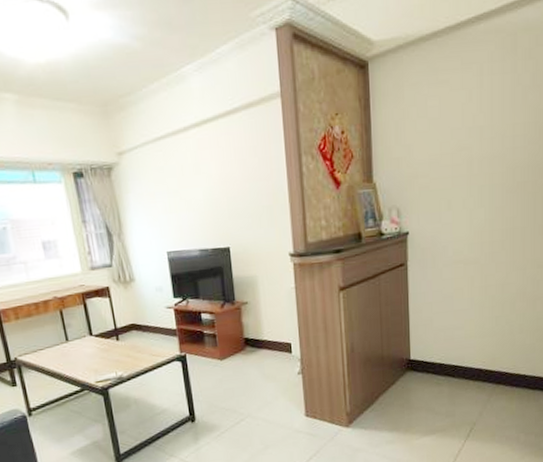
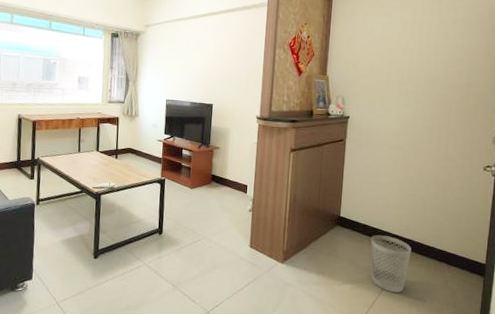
wastebasket: none [450,371,499,435] -> present [370,235,412,293]

